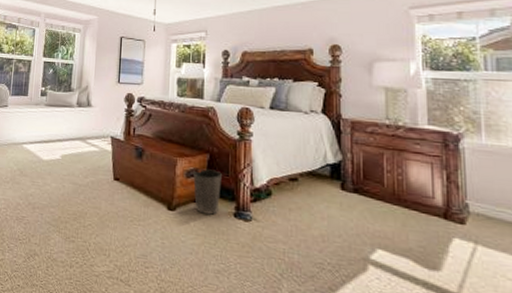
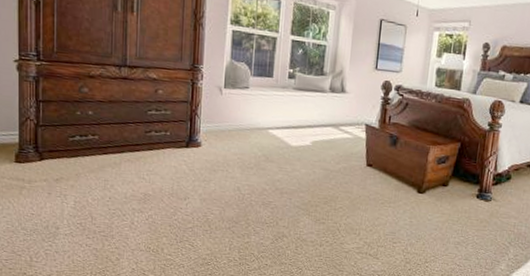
waste basket: present [193,169,222,215] -> none [443,156,470,197]

